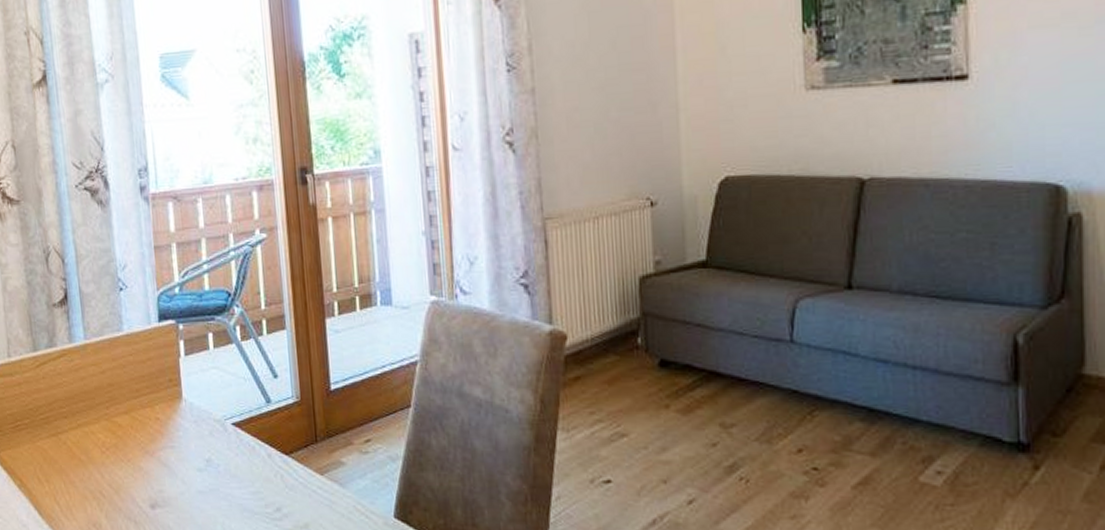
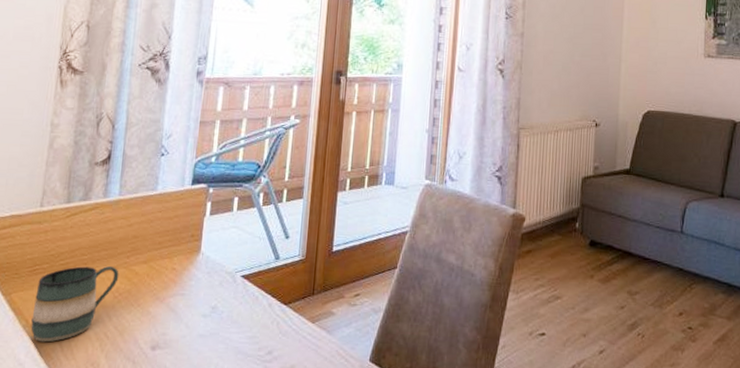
mug: none [23,419,103,503] -> present [31,266,119,342]

